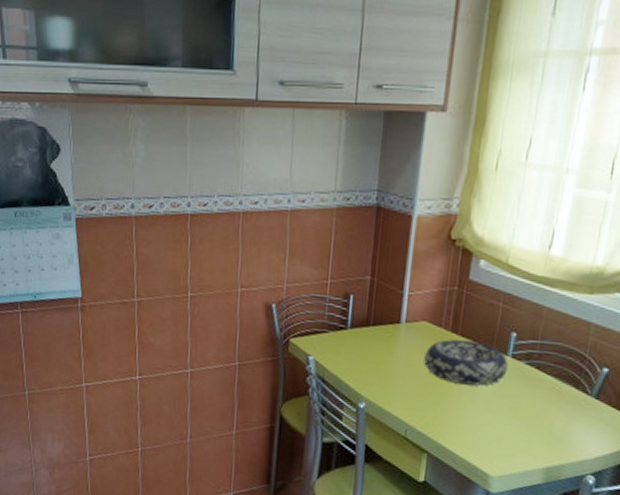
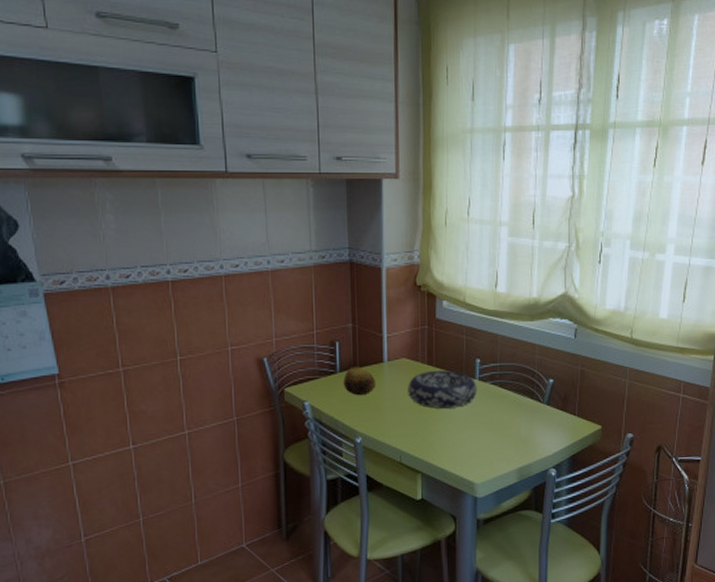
fruit: none [353,324,390,358] -> present [343,366,377,396]

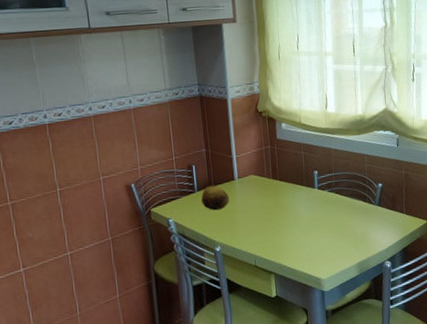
decorative bowl: present [408,370,477,409] -> none [257,182,317,217]

